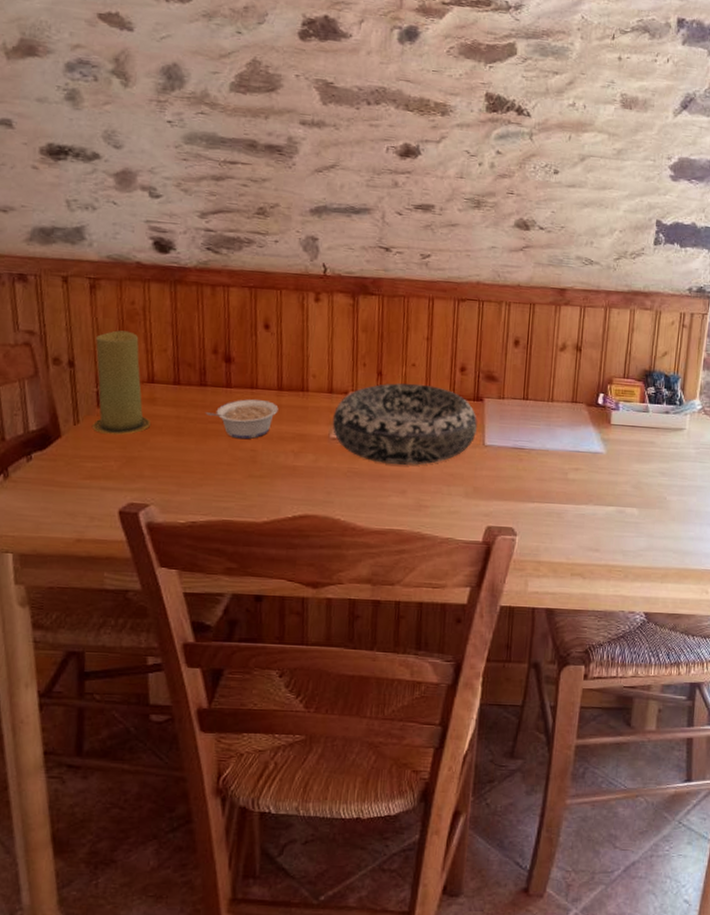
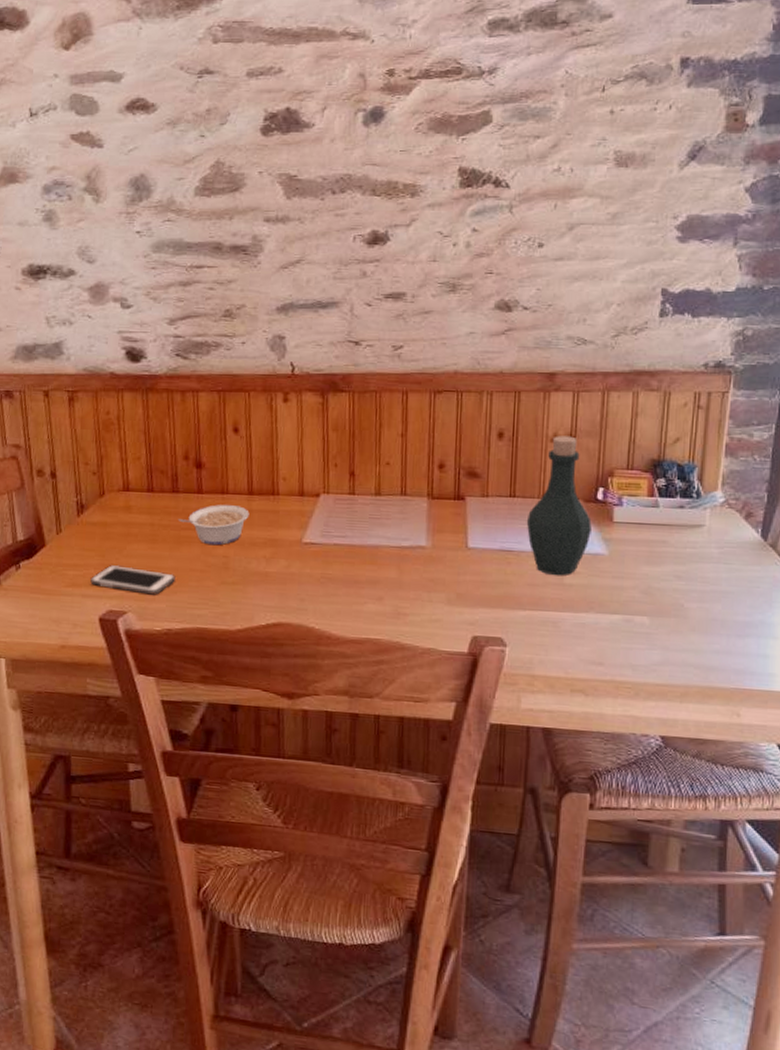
candle: present [91,330,150,436] -> none [72,440,127,544]
cell phone: none [110,457,201,488] -> present [90,565,175,595]
decorative bowl: present [332,383,477,465] -> none [304,483,459,570]
bottle: none [537,345,593,472] -> present [526,436,592,576]

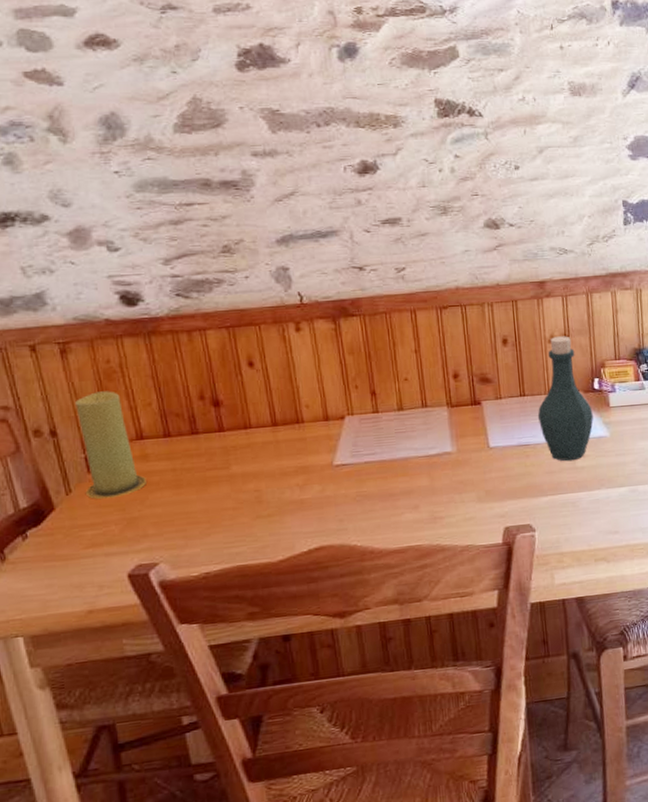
candle: none [72,440,127,544] -> present [75,391,146,500]
cell phone: present [90,565,175,595] -> none [112,516,207,543]
legume: present [177,505,249,546] -> none [201,438,276,482]

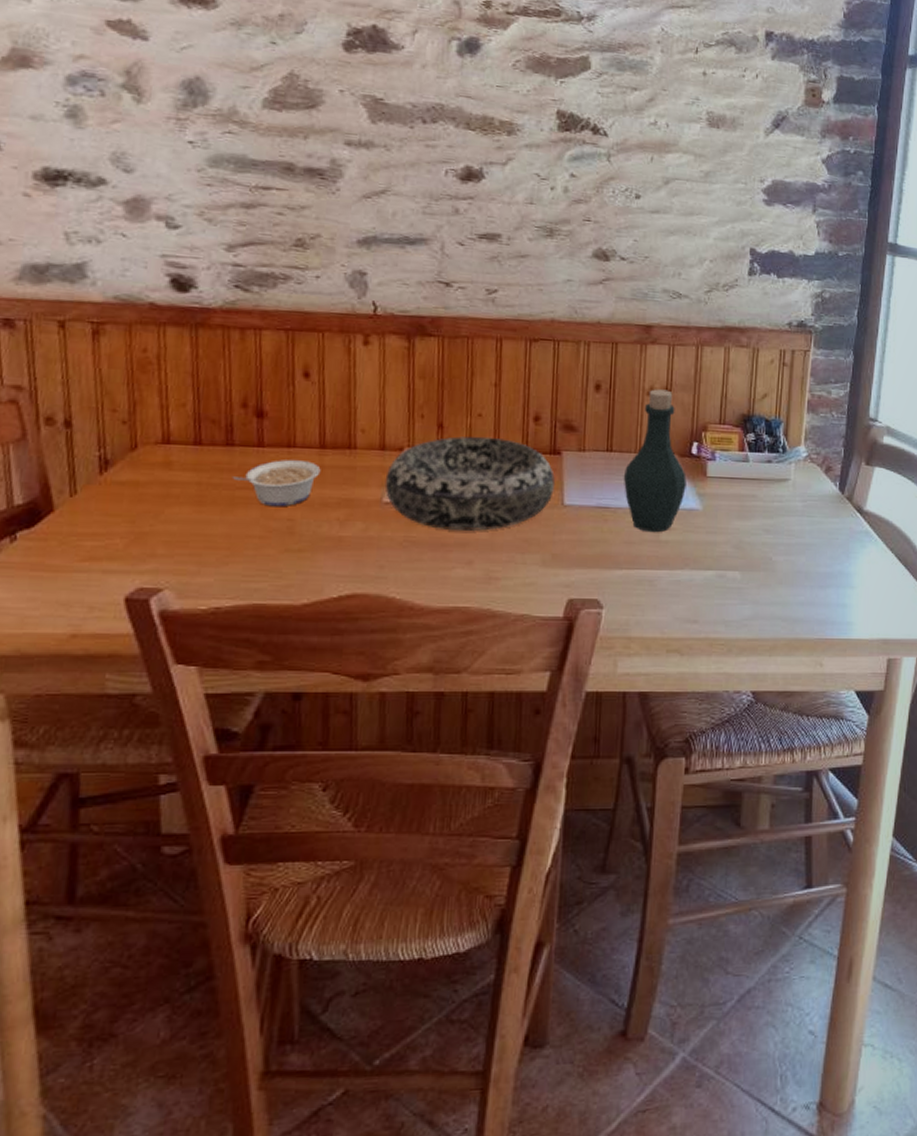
candle: present [75,391,146,500] -> none [92,383,165,508]
legume: none [201,438,276,482] -> present [232,460,321,507]
decorative bowl: none [332,397,479,482] -> present [385,436,555,531]

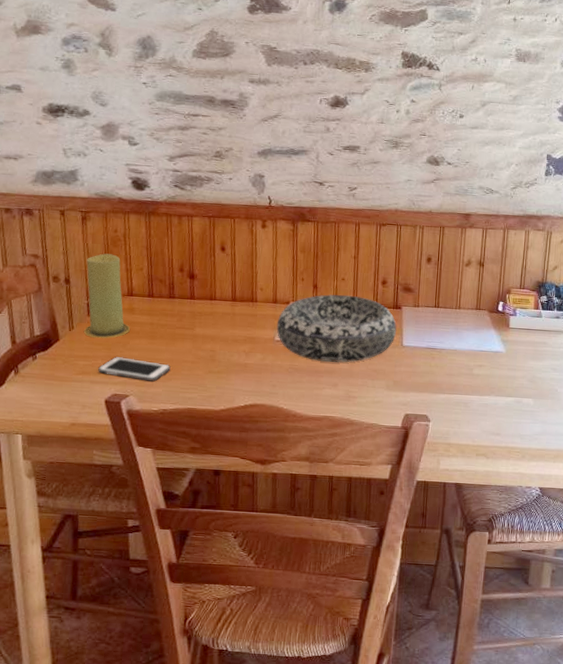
candle: none [92,383,165,508] -> present [83,253,130,339]
cell phone: none [114,533,227,568] -> present [98,357,171,382]
legume: present [232,460,321,507] -> none [173,308,233,342]
bottle: present [623,389,687,533] -> none [446,262,494,368]

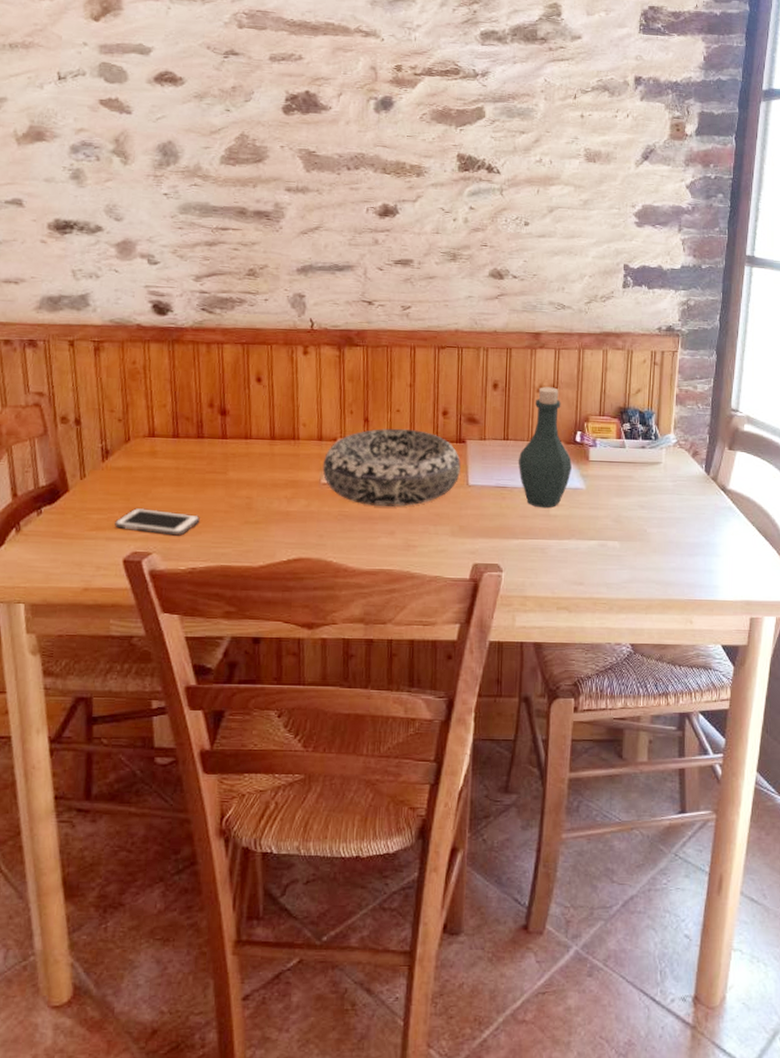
candle: present [83,253,130,339] -> none [97,389,152,488]
bottle: none [446,262,494,368] -> present [518,387,572,508]

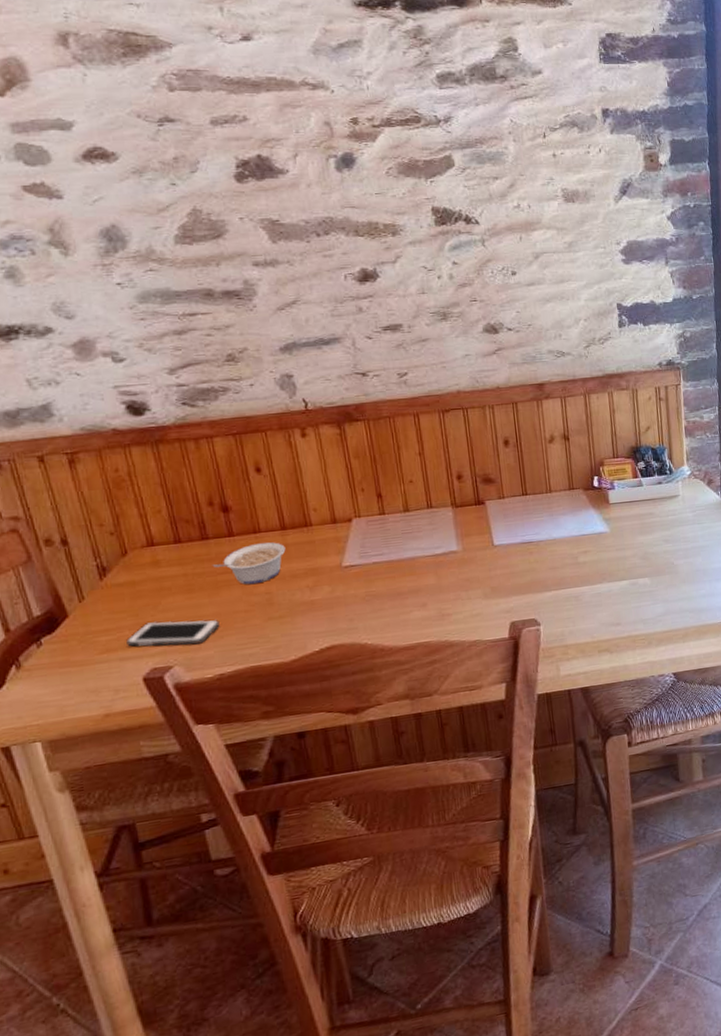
legume: none [202,449,272,488] -> present [212,542,286,585]
decorative bowl: present [322,428,461,507] -> none [341,498,484,582]
bottle: present [518,387,572,508] -> none [539,436,594,557]

